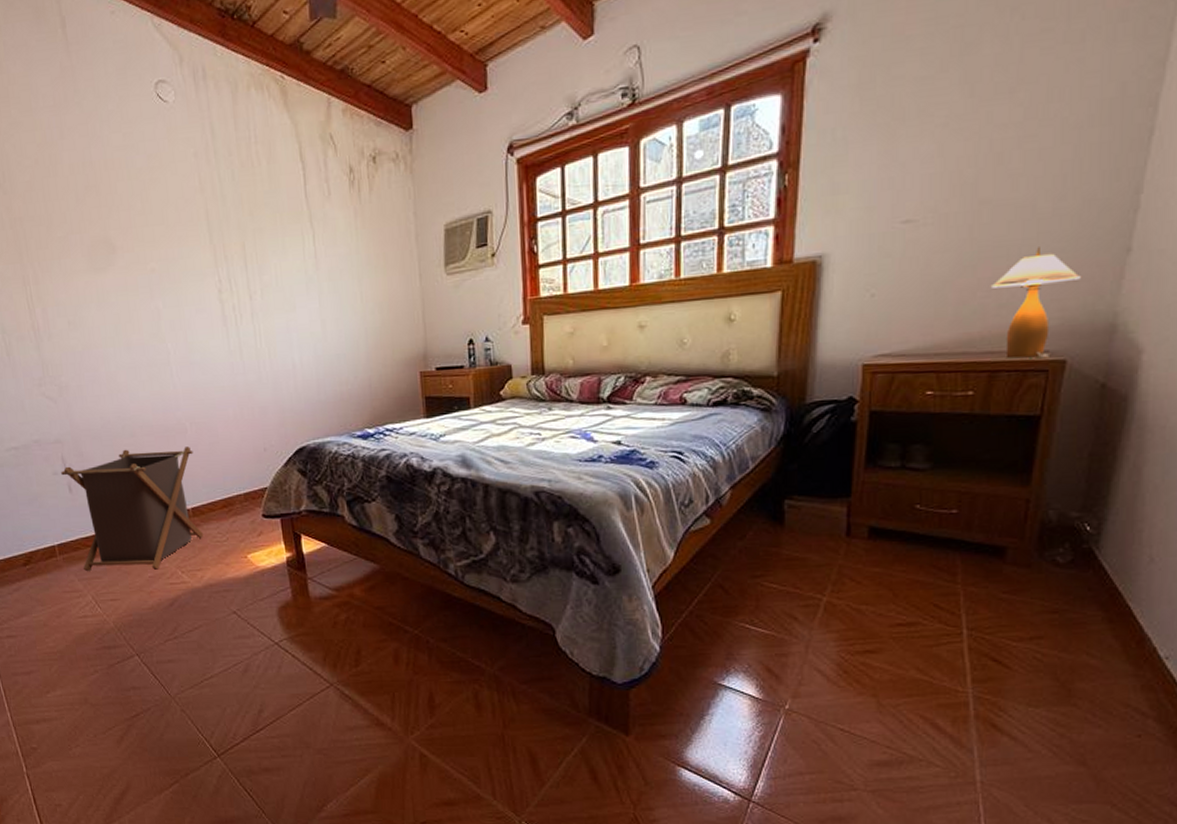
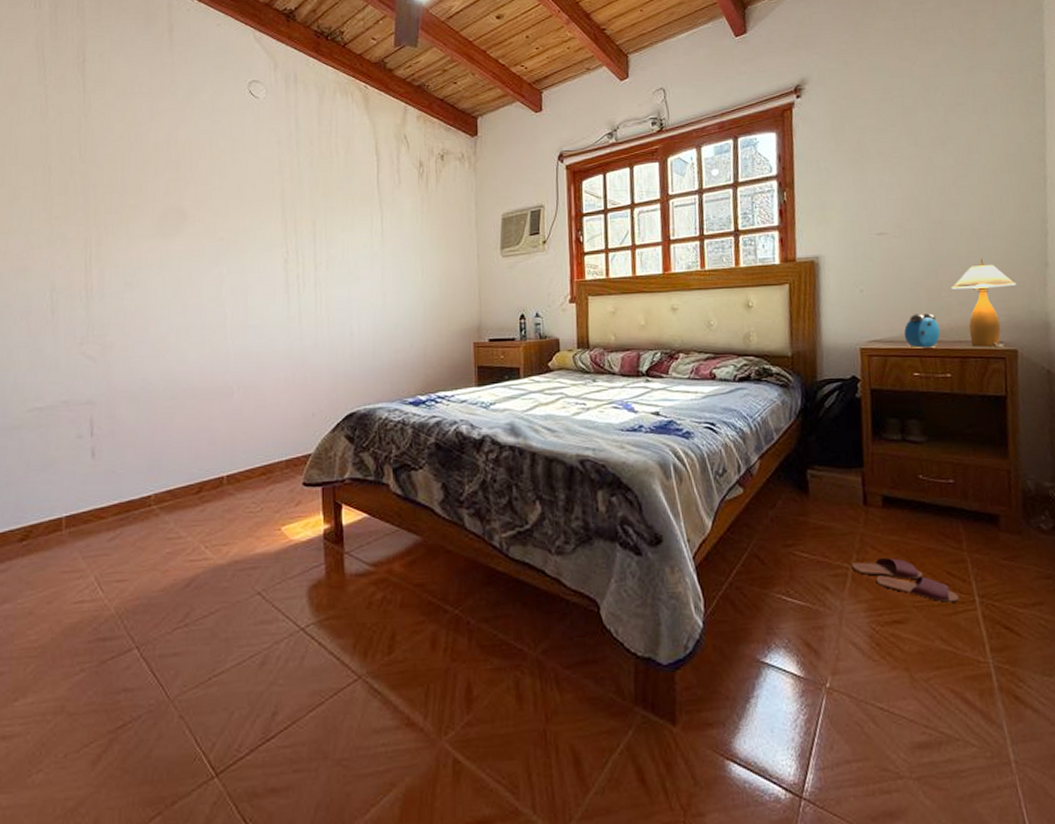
laundry basket: present [61,446,203,571] -> none [86,410,237,547]
slippers: none [824,590,945,634] -> present [851,558,960,602]
alarm clock: none [920,319,968,363] -> present [903,313,941,349]

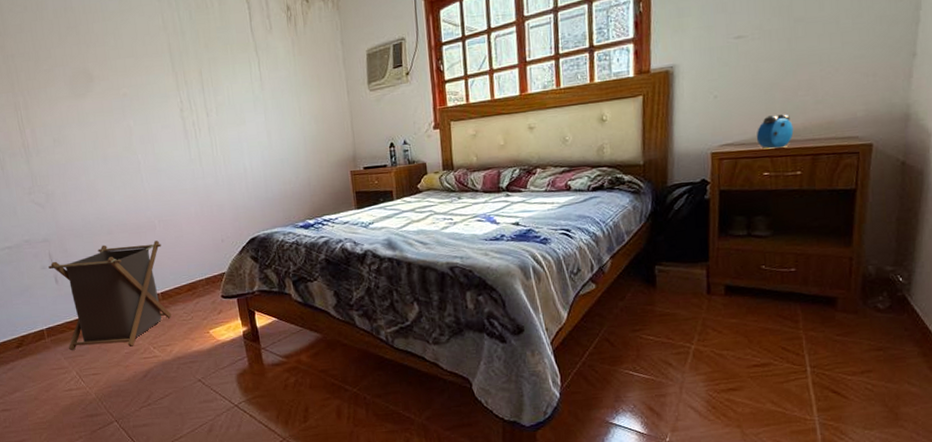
laundry basket: none [86,410,237,547] -> present [48,240,171,350]
slippers: present [851,558,960,602] -> none [692,337,792,373]
table lamp: present [950,259,1017,348] -> none [808,54,880,144]

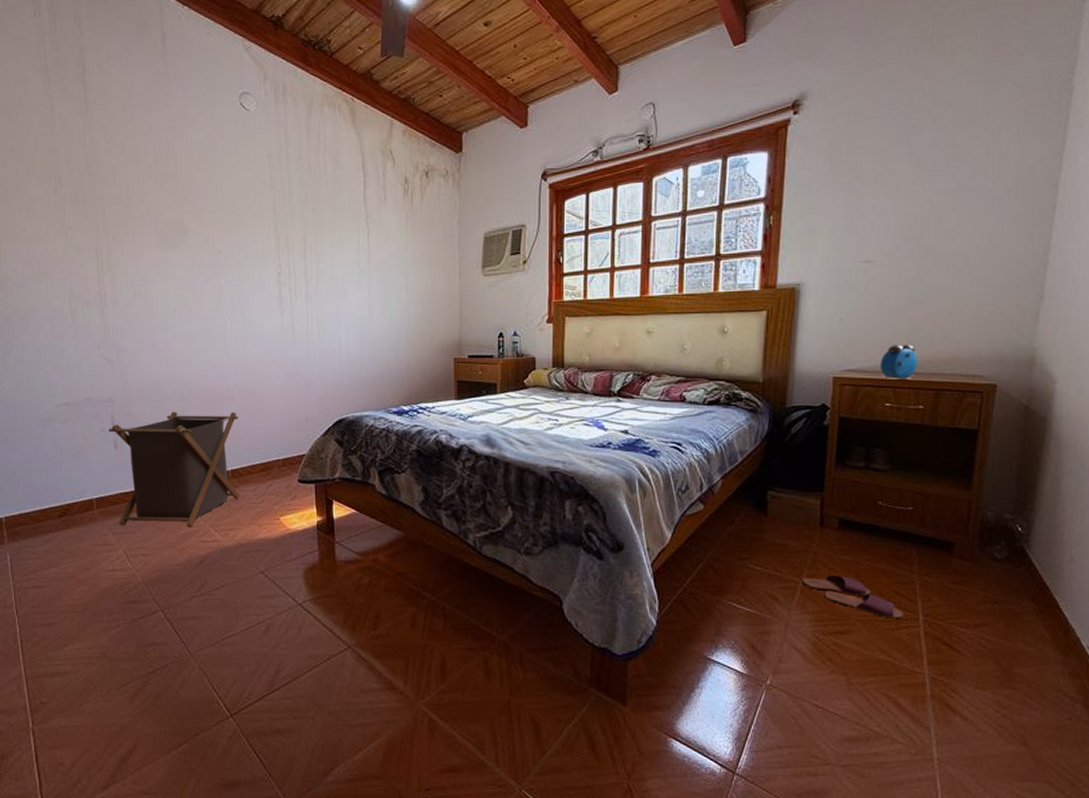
slippers: none [692,337,792,373] -> present [801,575,904,618]

